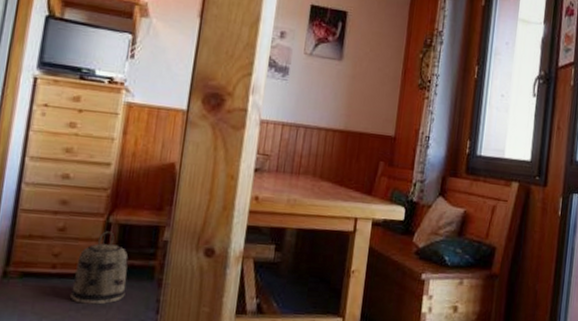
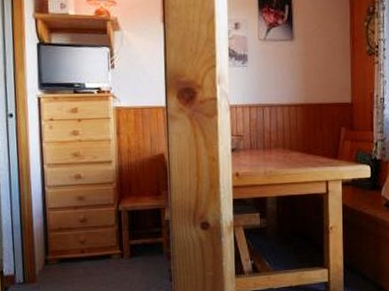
basket: present [71,231,129,305] -> none [99,218,143,279]

